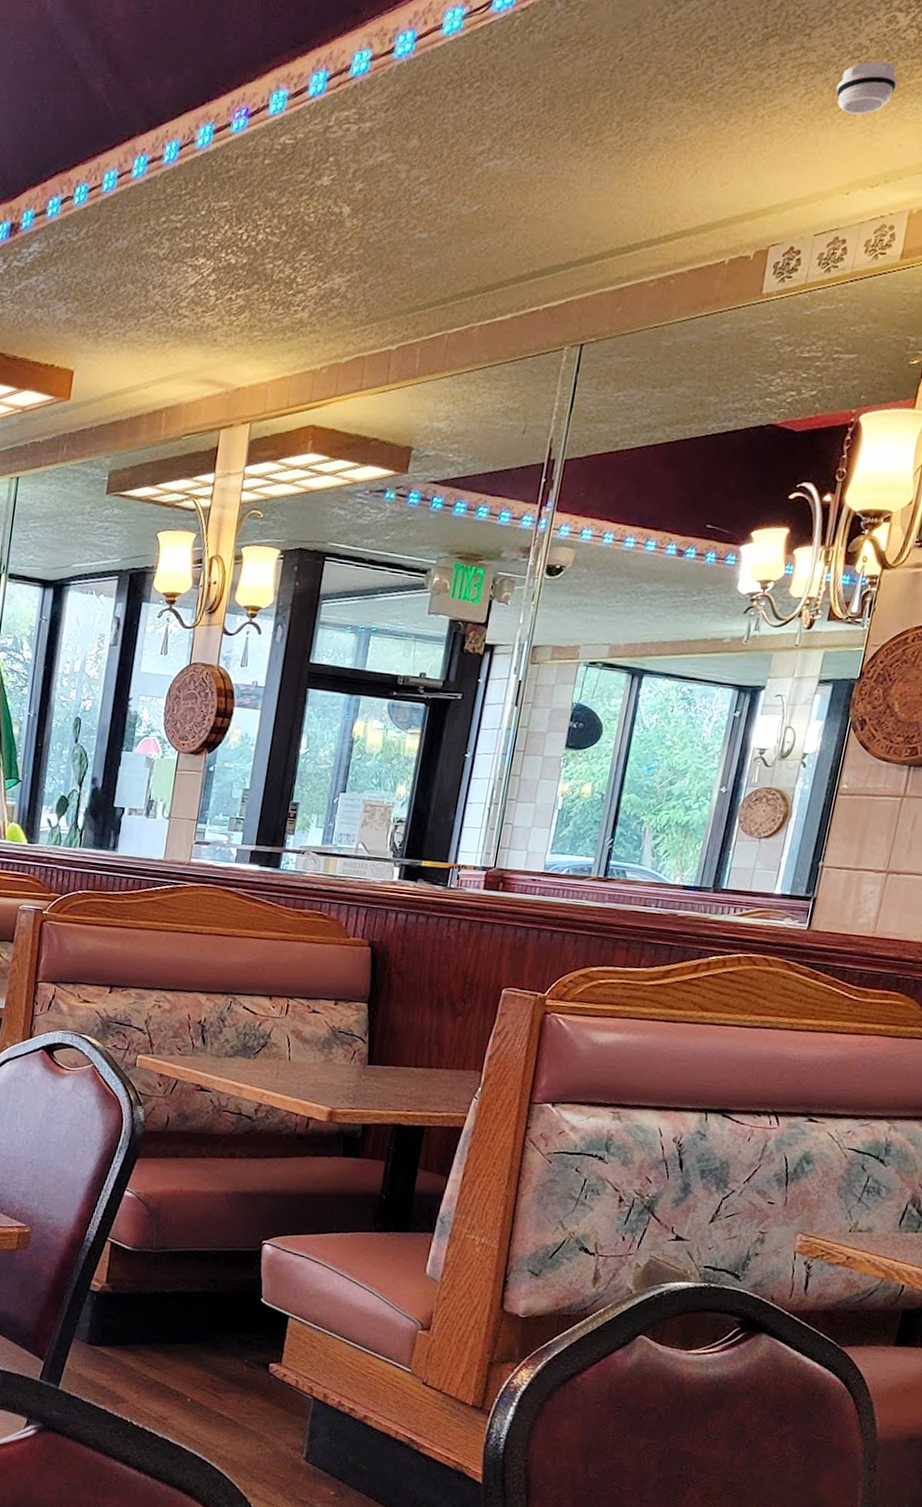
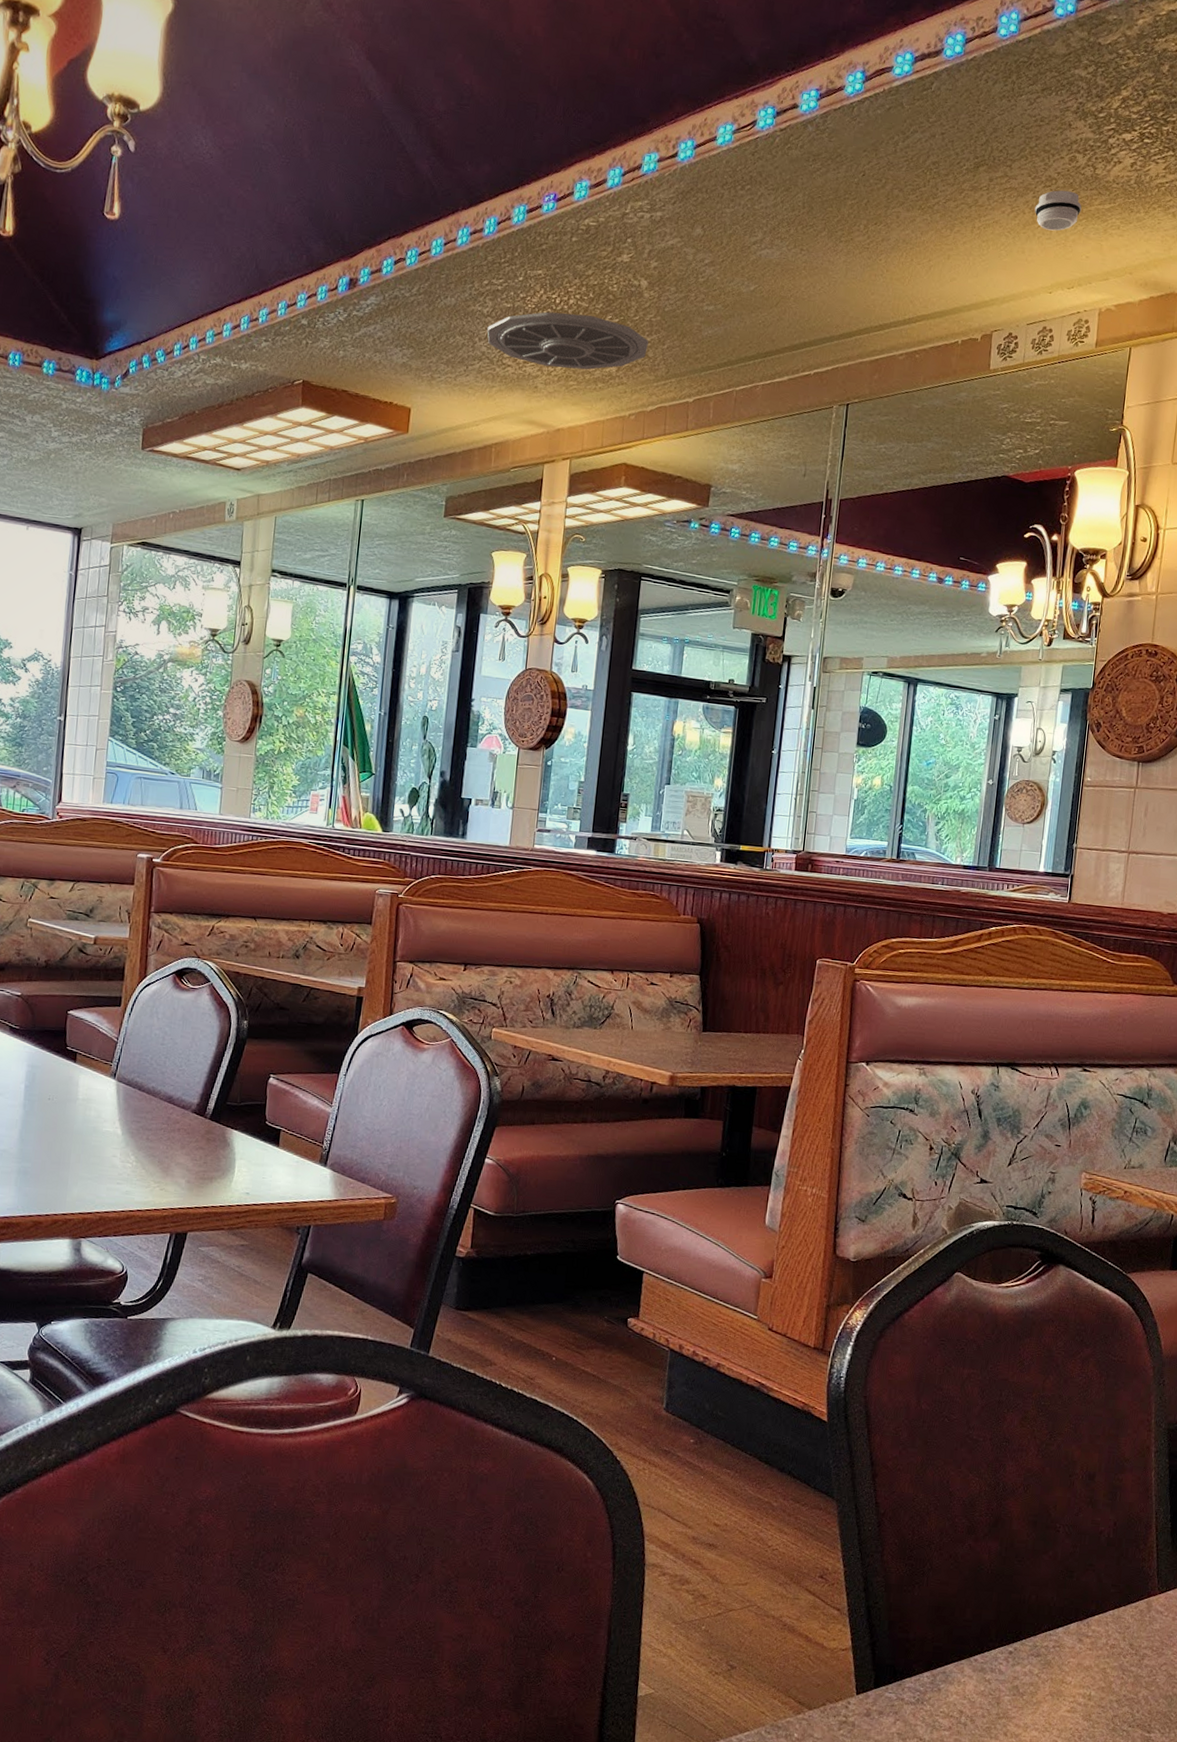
ceiling vent: none [162,250,348,318] -> present [487,311,648,370]

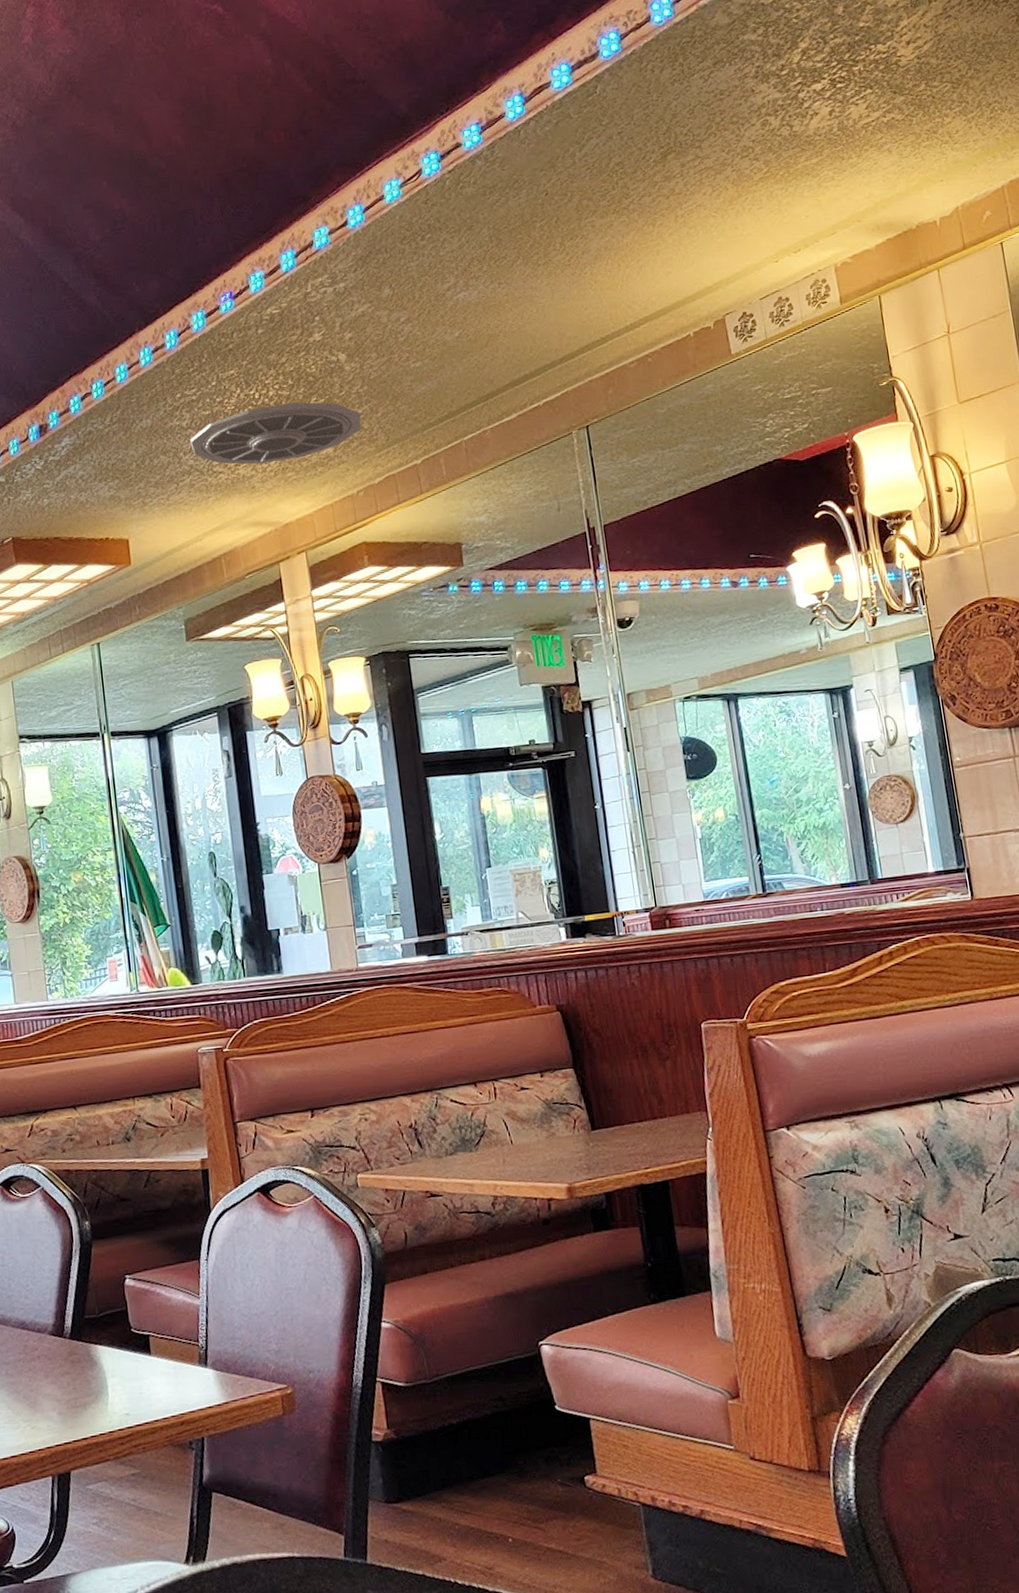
smoke detector: present [1034,190,1082,231] -> none [737,155,788,200]

